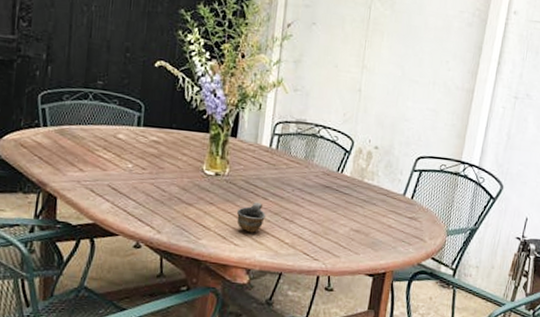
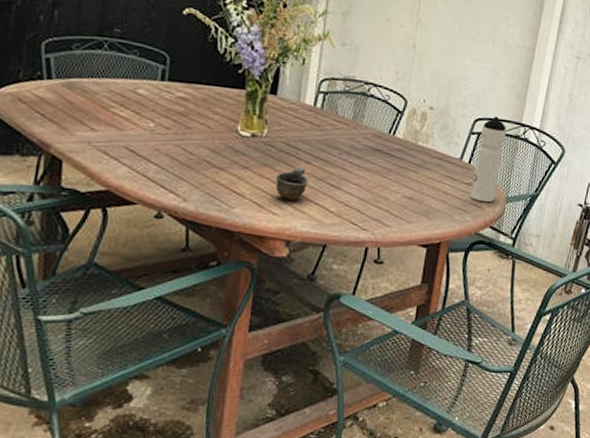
water bottle: none [412,155,447,236] -> present [470,116,507,203]

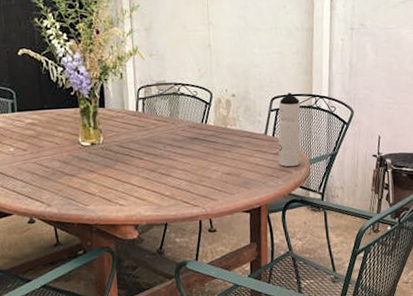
cup: present [275,166,310,201] -> none [117,162,144,192]

